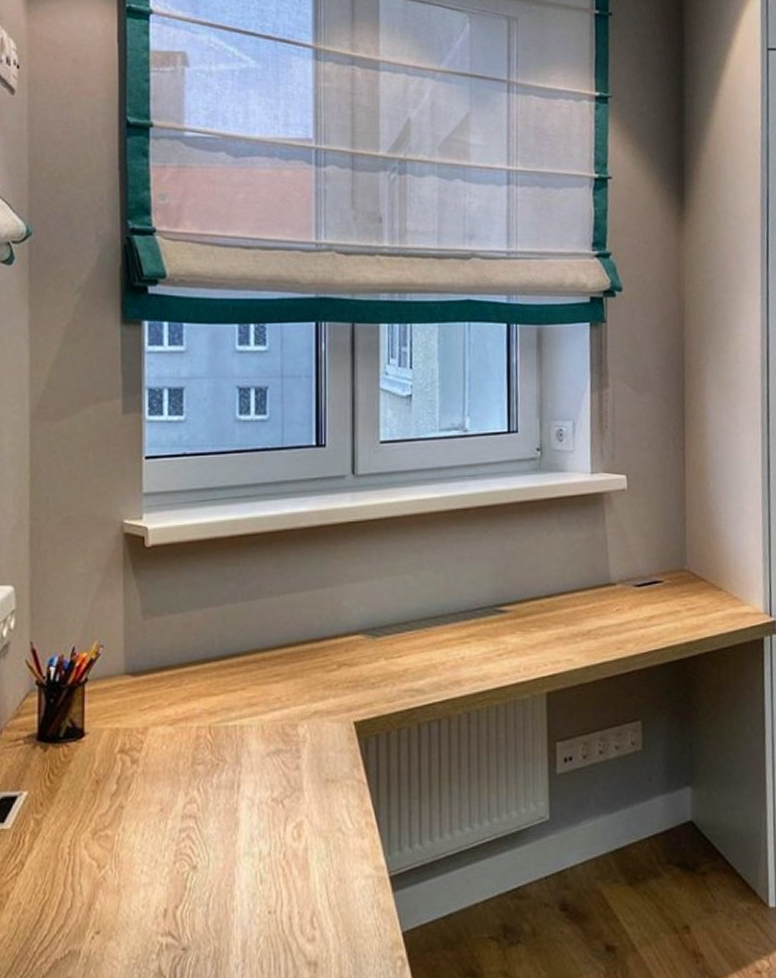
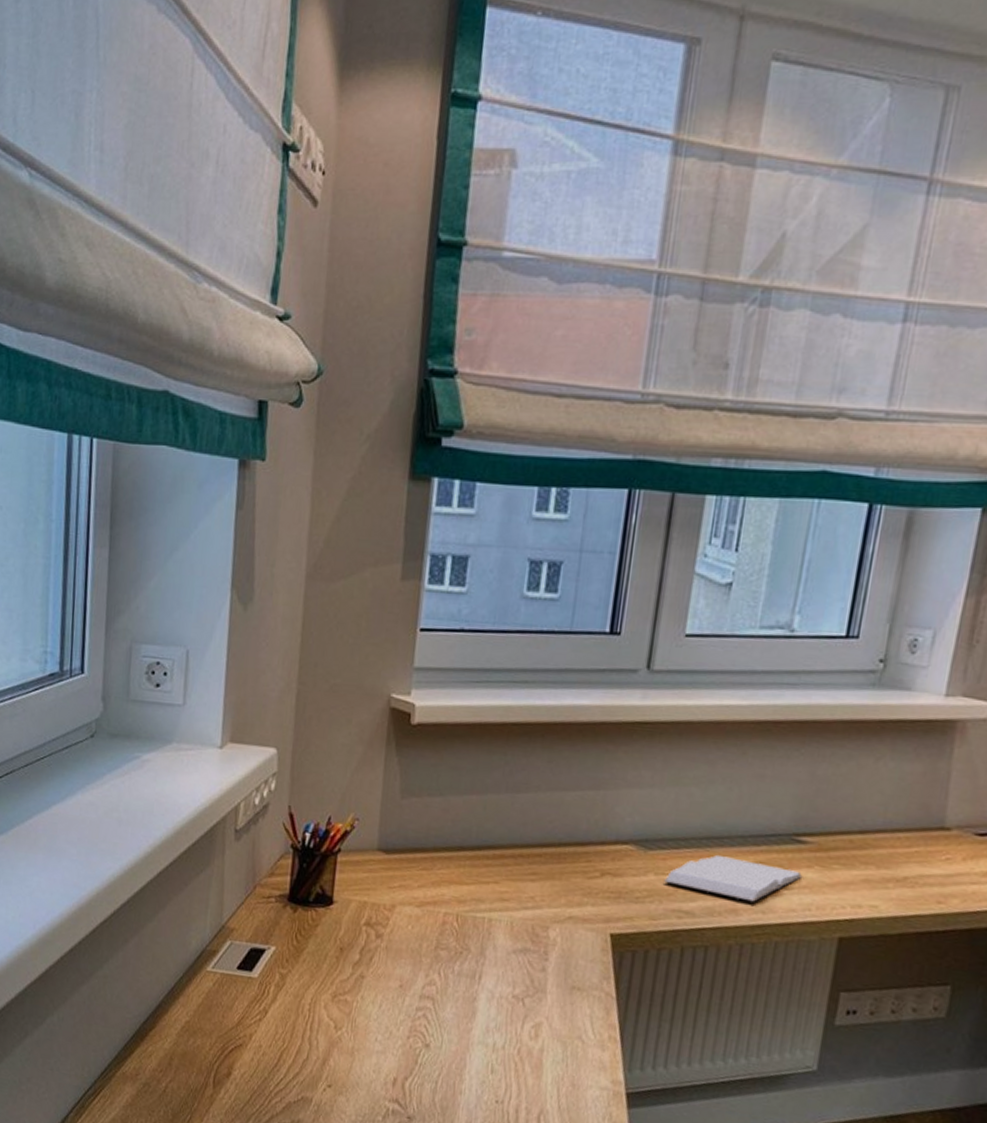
book: none [393,634,509,672] -> present [663,855,803,902]

